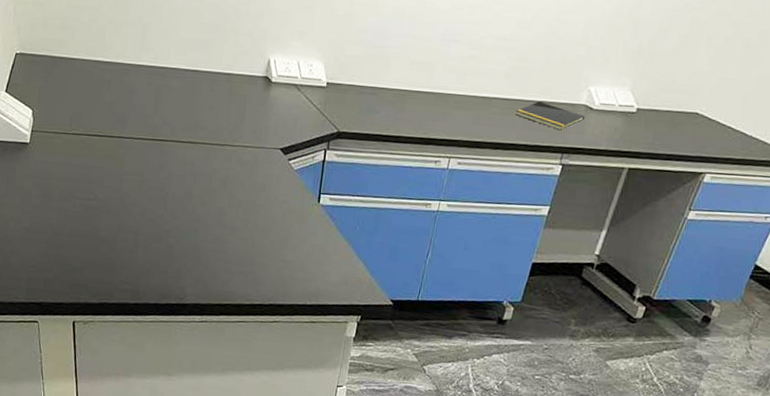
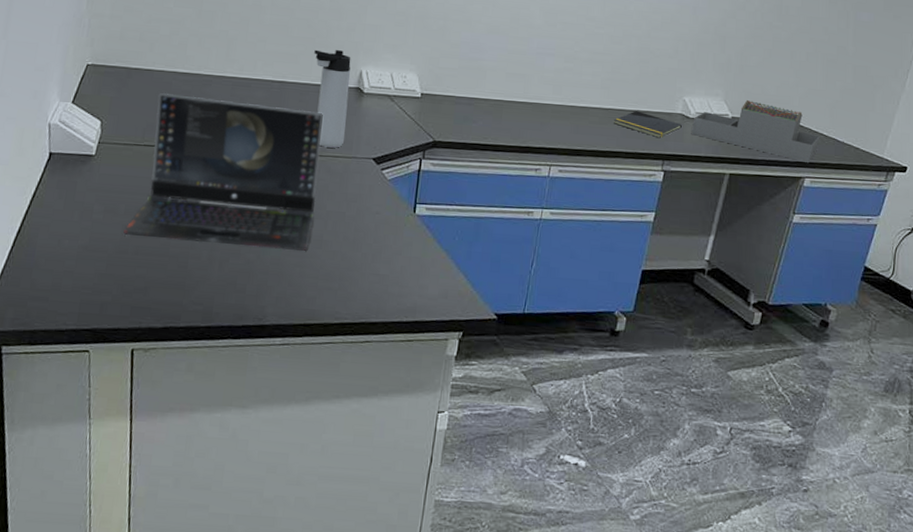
laptop computer: none [59,81,234,238] -> present [123,92,323,252]
thermos bottle: none [224,37,260,138] -> present [314,49,351,148]
architectural model: none [593,89,727,158] -> present [691,99,820,163]

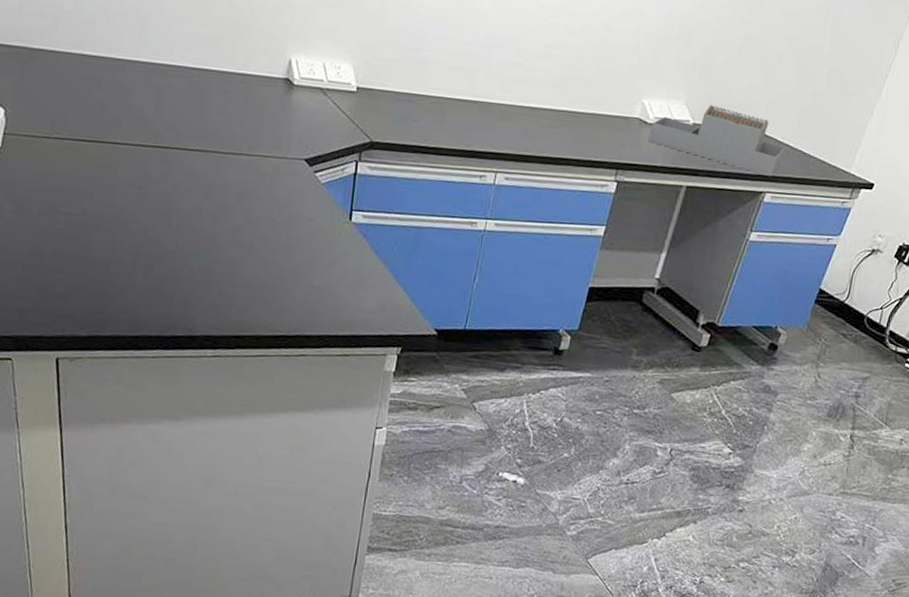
laptop computer: present [123,92,323,252] -> none [38,78,250,259]
thermos bottle: present [314,49,351,148] -> none [237,33,279,147]
notepad: present [614,111,682,139] -> none [566,113,639,145]

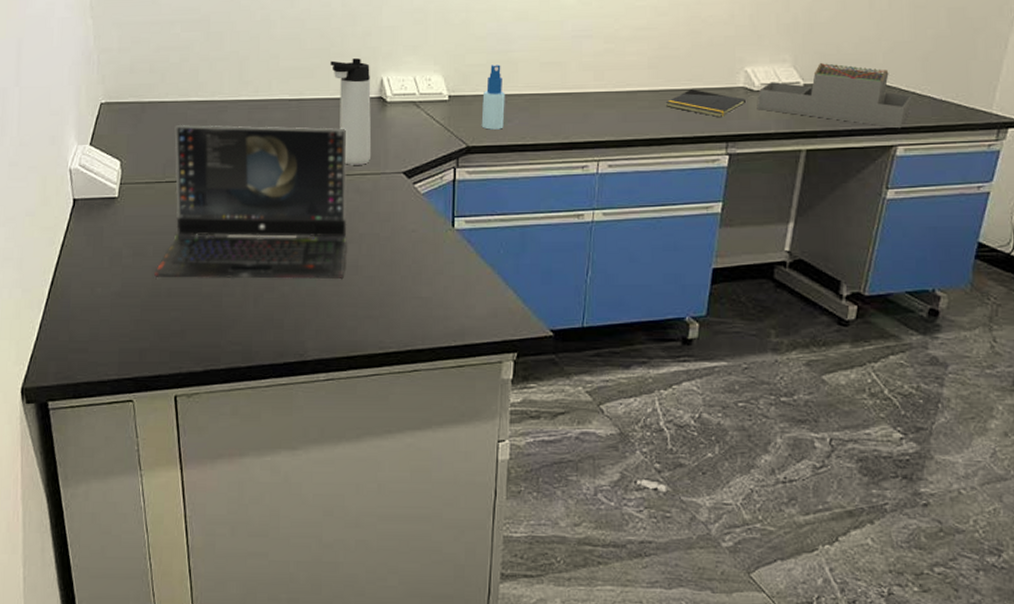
laptop computer: none [38,78,250,259] -> present [154,124,347,280]
thermos bottle: none [237,33,279,147] -> present [330,58,372,165]
spray bottle: none [386,61,413,129] -> present [481,65,505,130]
notepad: none [566,113,639,145] -> present [666,89,745,118]

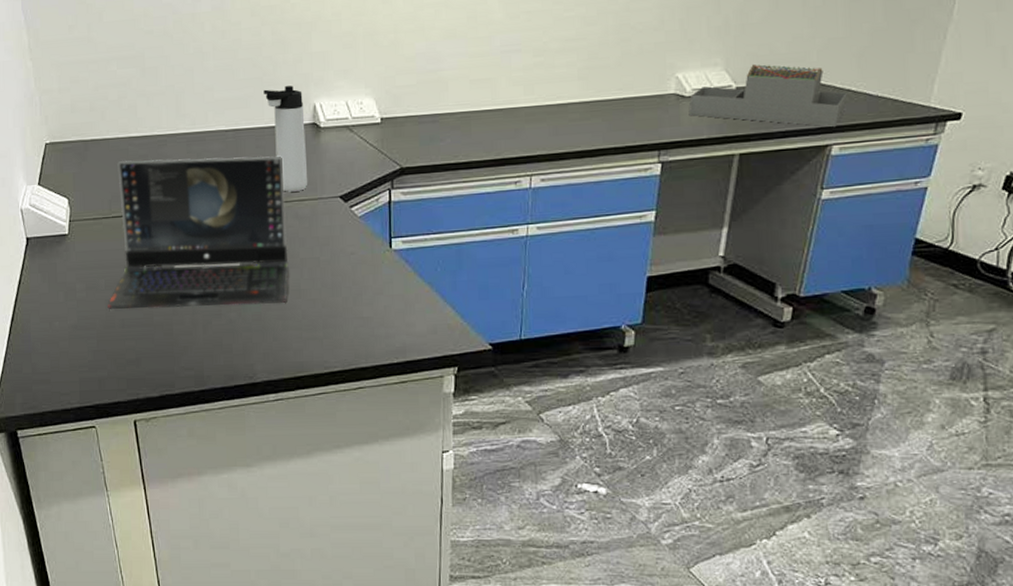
spray bottle: present [481,65,505,130] -> none [414,84,437,150]
notepad: present [666,89,745,118] -> none [597,98,677,126]

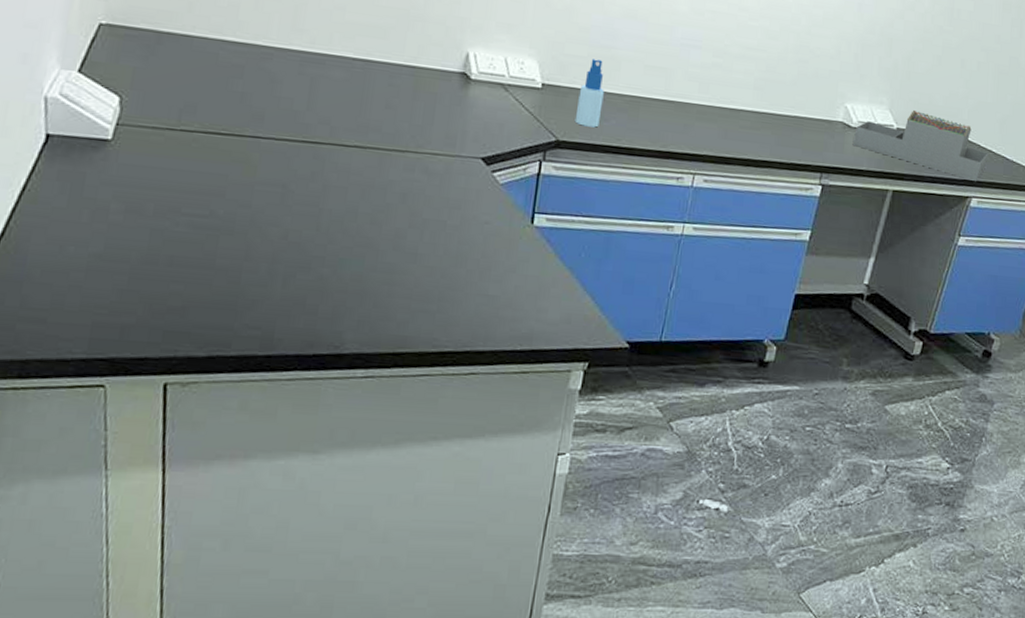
laptop computer: present [107,156,289,310] -> none [152,65,419,267]
thermos bottle: present [263,86,308,192] -> none [408,23,455,144]
spray bottle: none [414,84,437,150] -> present [574,58,604,128]

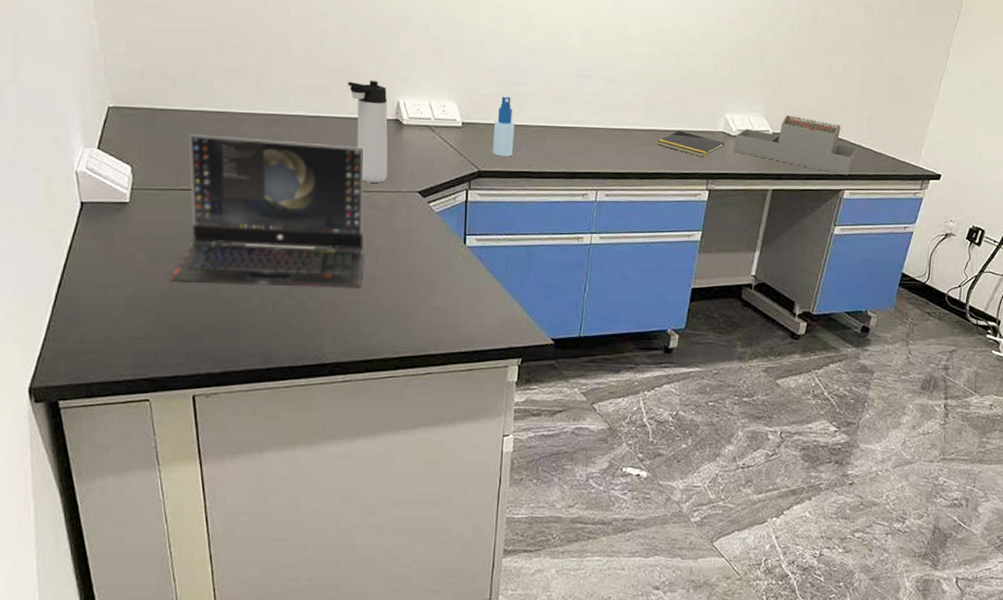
laptop computer: none [152,65,419,267] -> present [170,133,365,289]
thermos bottle: none [408,23,455,144] -> present [348,81,388,183]
notepad: none [767,116,843,148] -> present [657,131,724,158]

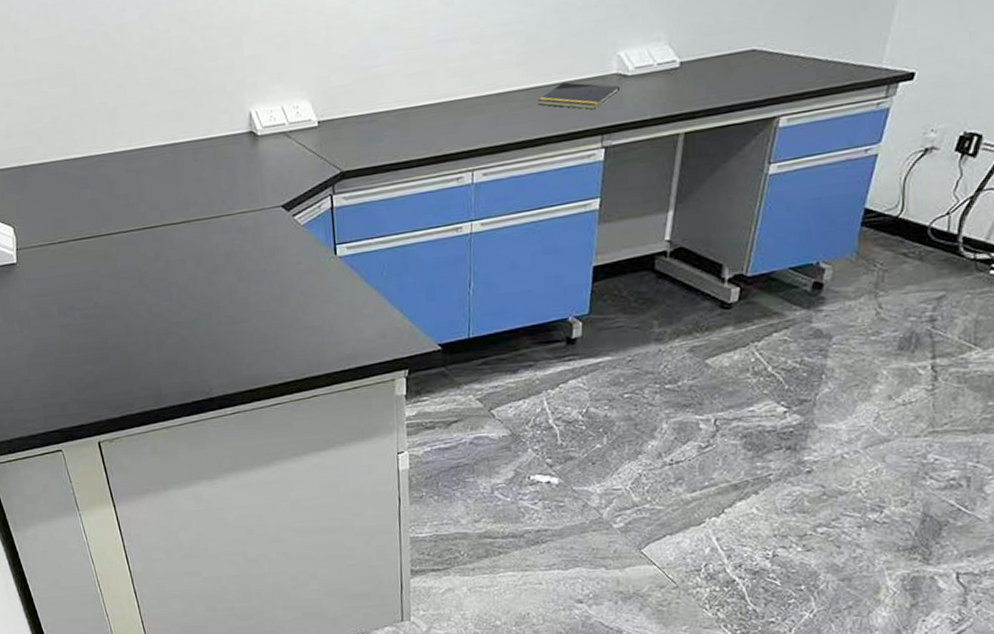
laptop computer: present [170,133,365,289] -> none [58,168,237,336]
thermos bottle: present [348,81,388,183] -> none [197,94,249,205]
spray bottle: present [492,96,514,157] -> none [351,82,376,152]
architectural model: present [733,114,858,176] -> none [631,34,795,98]

